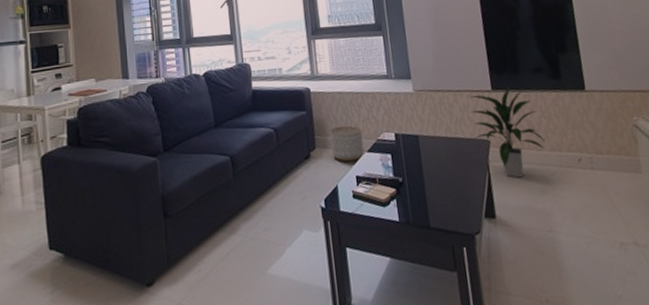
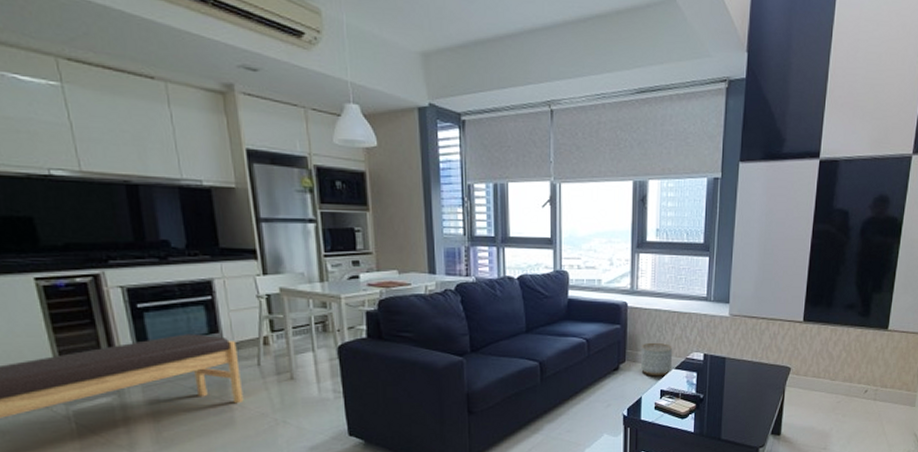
indoor plant: present [469,86,545,178] -> none [778,319,840,403]

